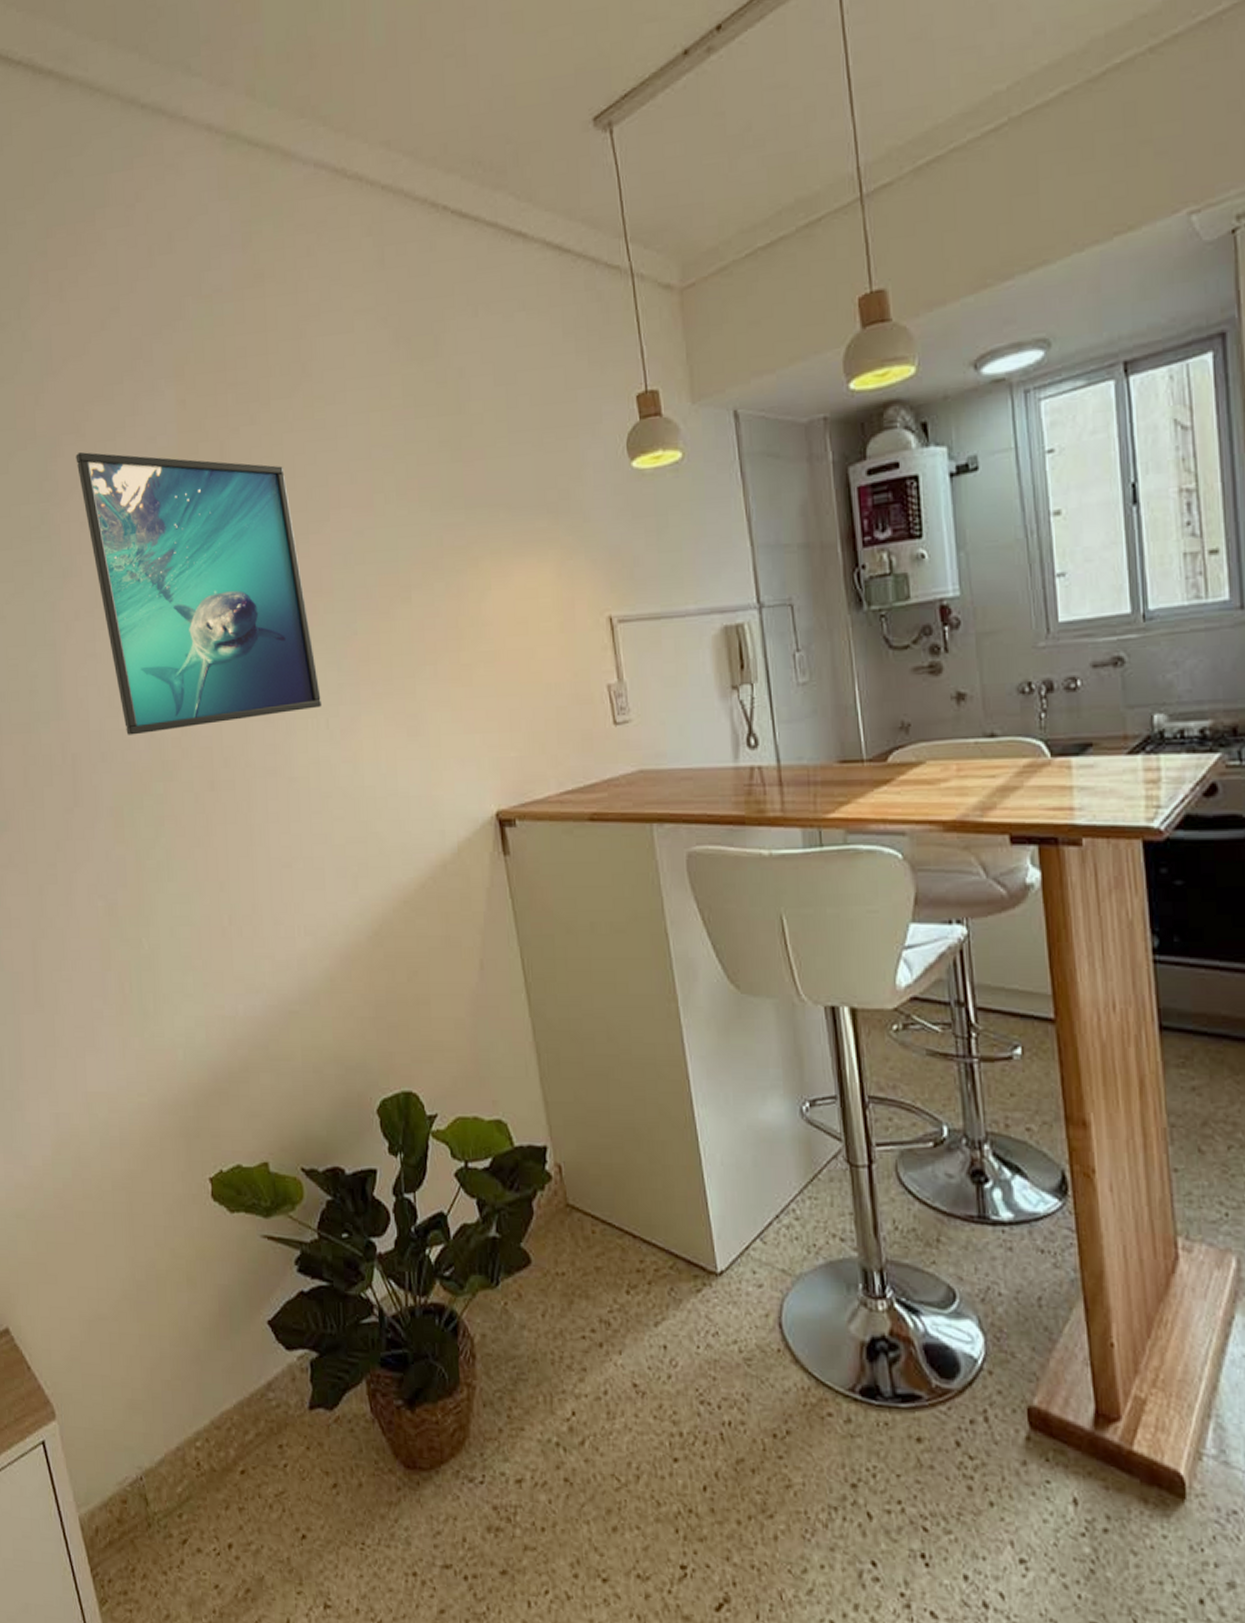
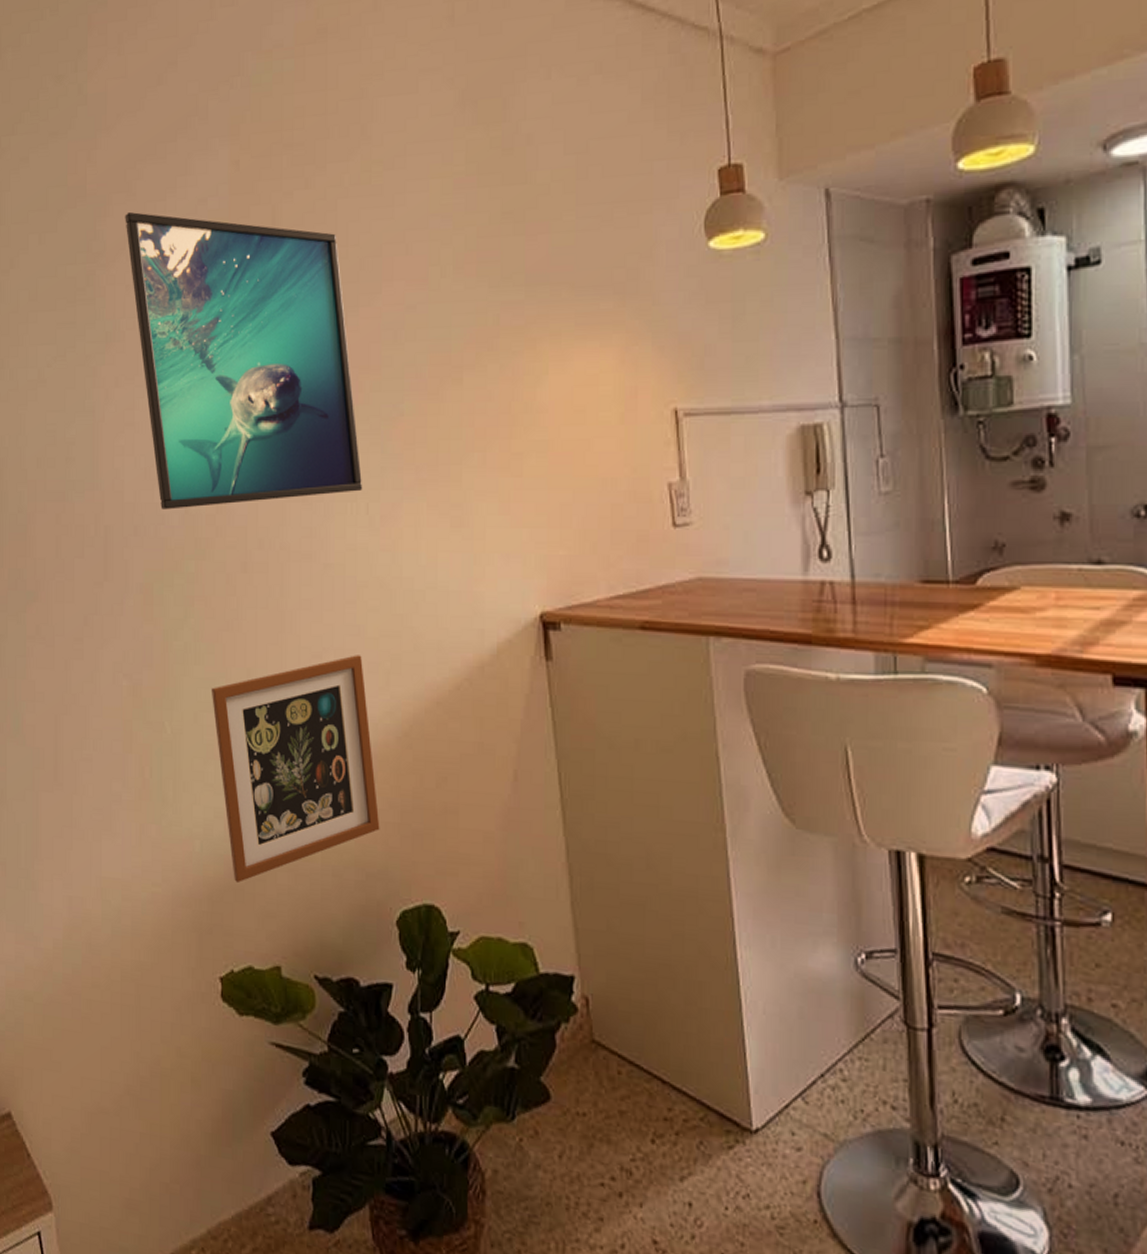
picture frame: none [185,862,357,1087] -> present [211,655,380,884]

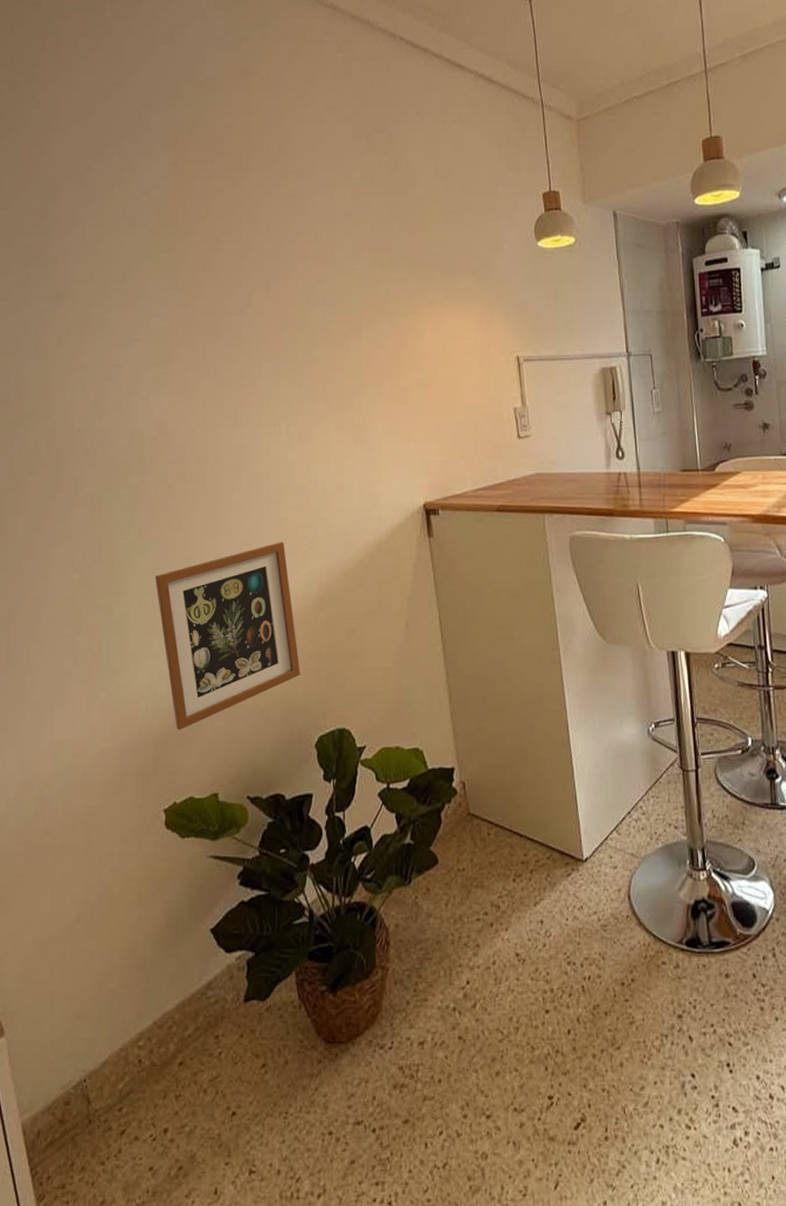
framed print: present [125,212,363,510] -> none [75,197,284,434]

